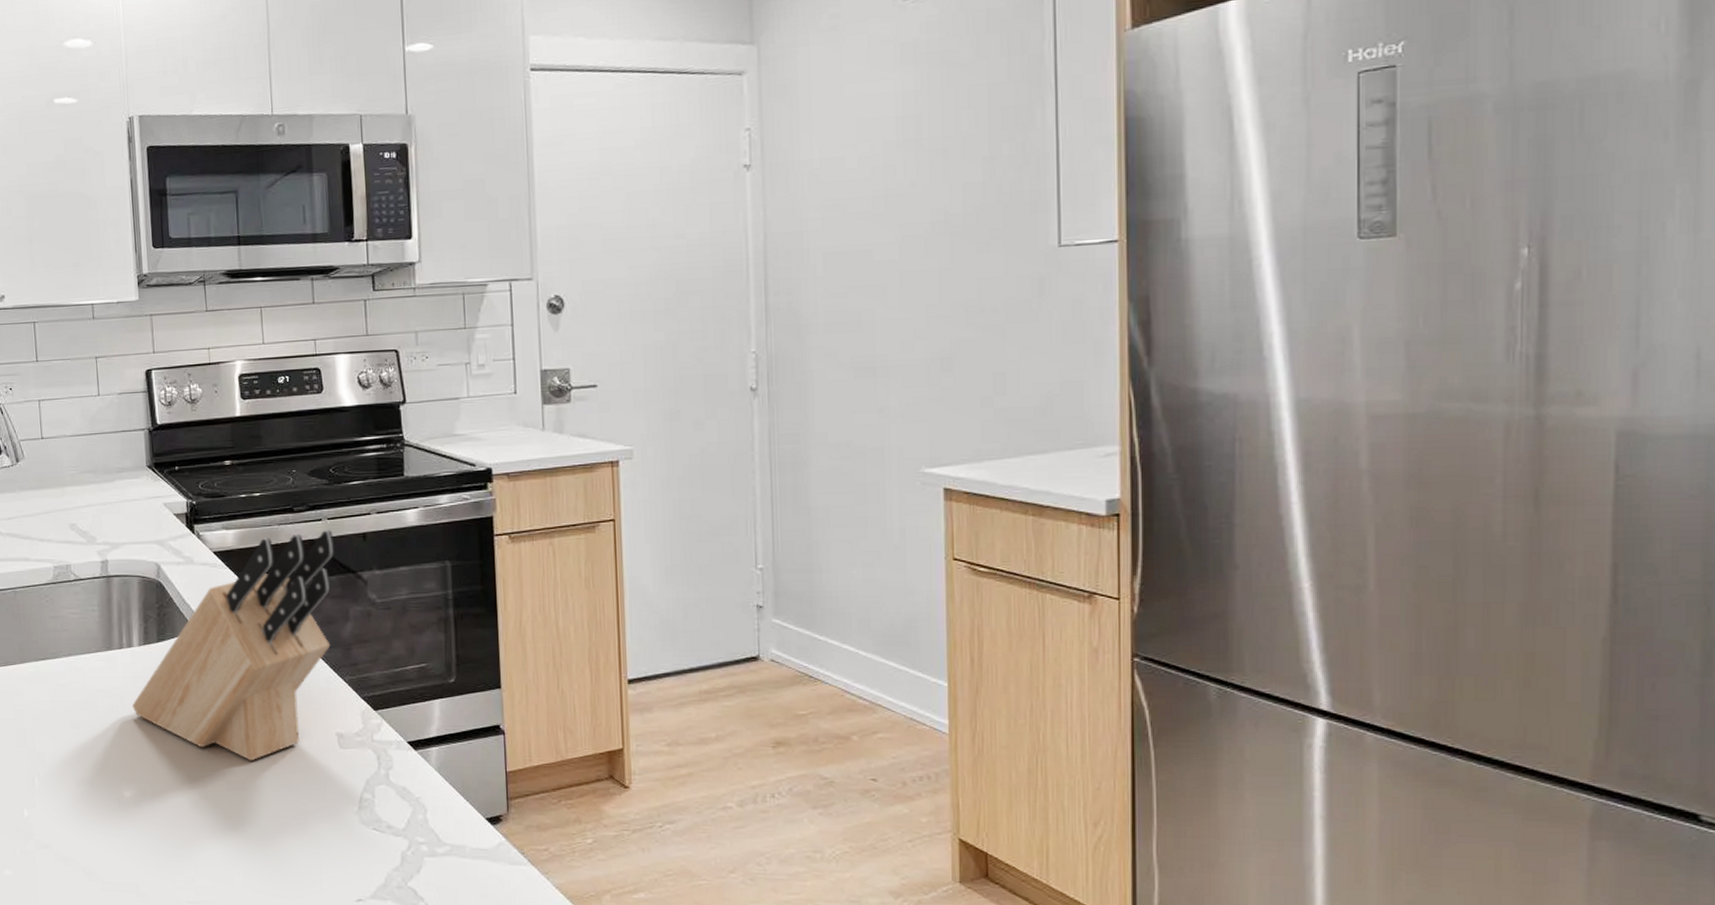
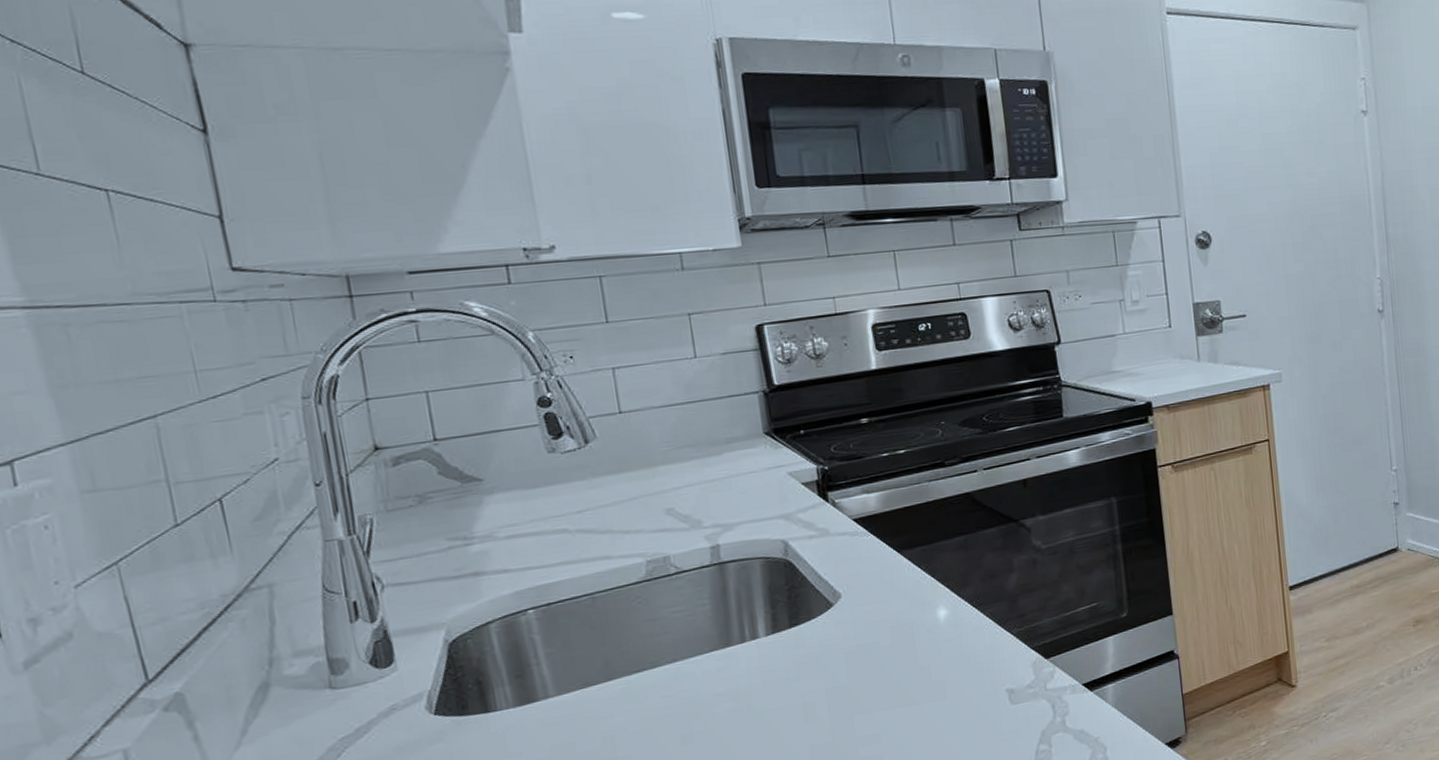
knife block: present [132,530,335,761] -> none [761,480,995,738]

